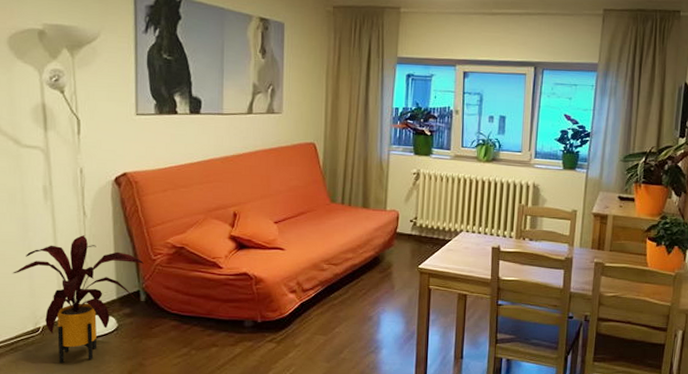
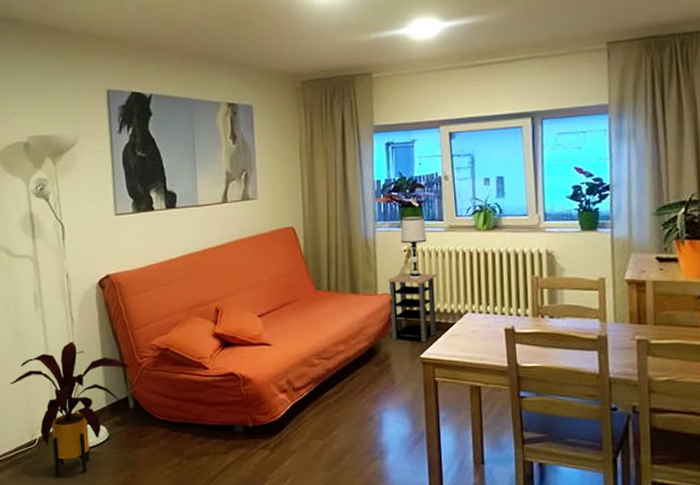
side table: none [395,192,440,255] -> present [388,272,437,343]
table lamp: none [411,143,435,200] -> present [400,216,427,280]

